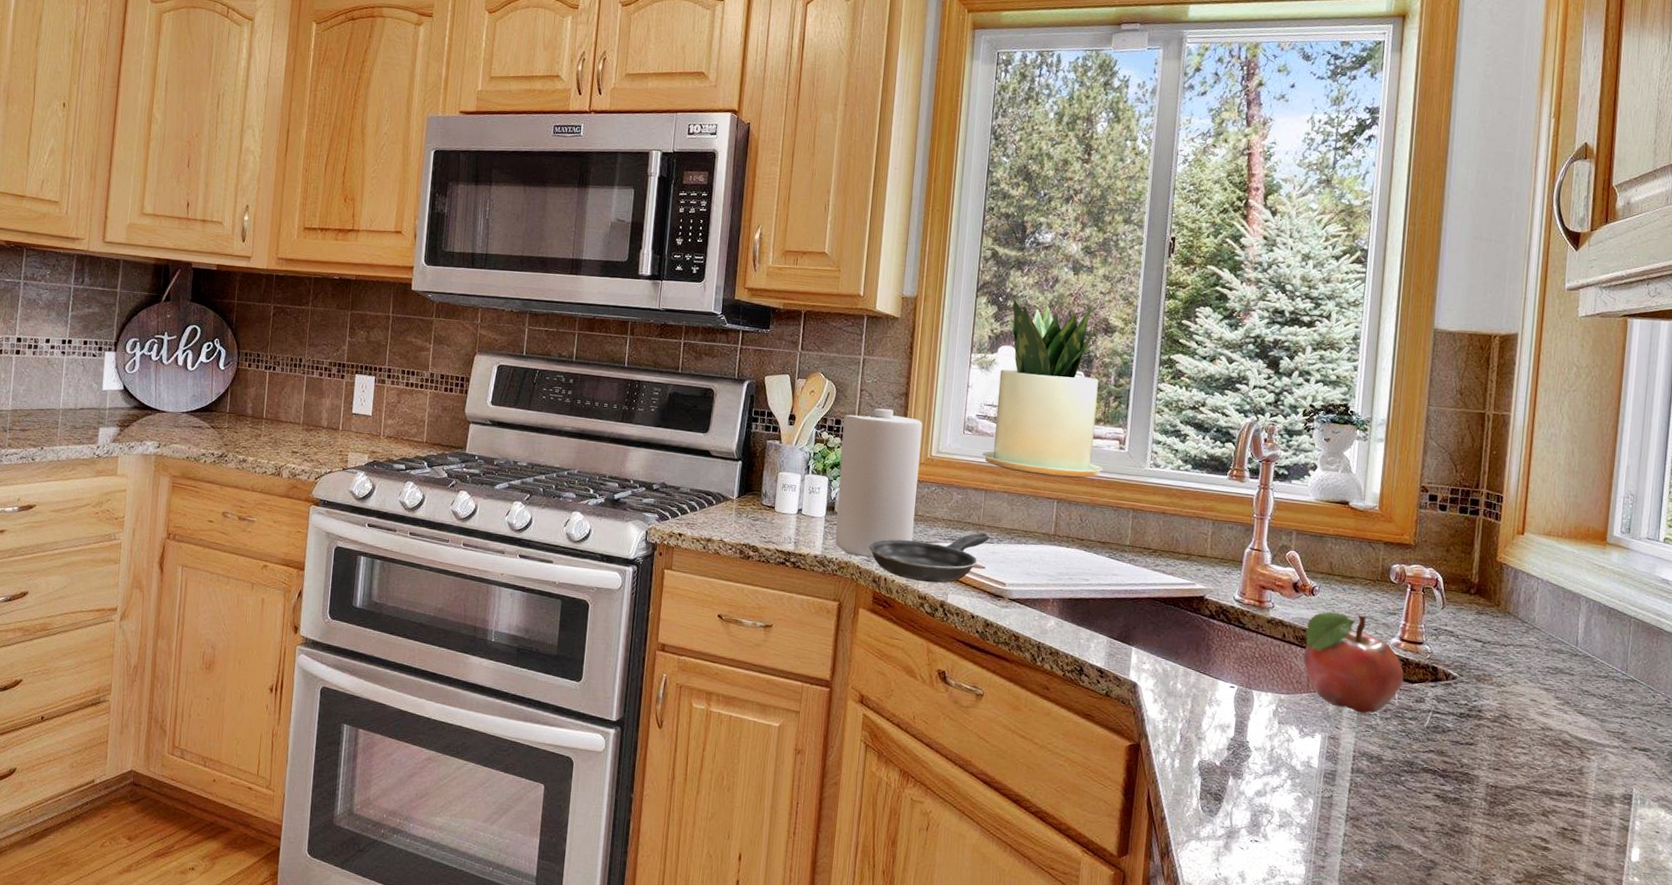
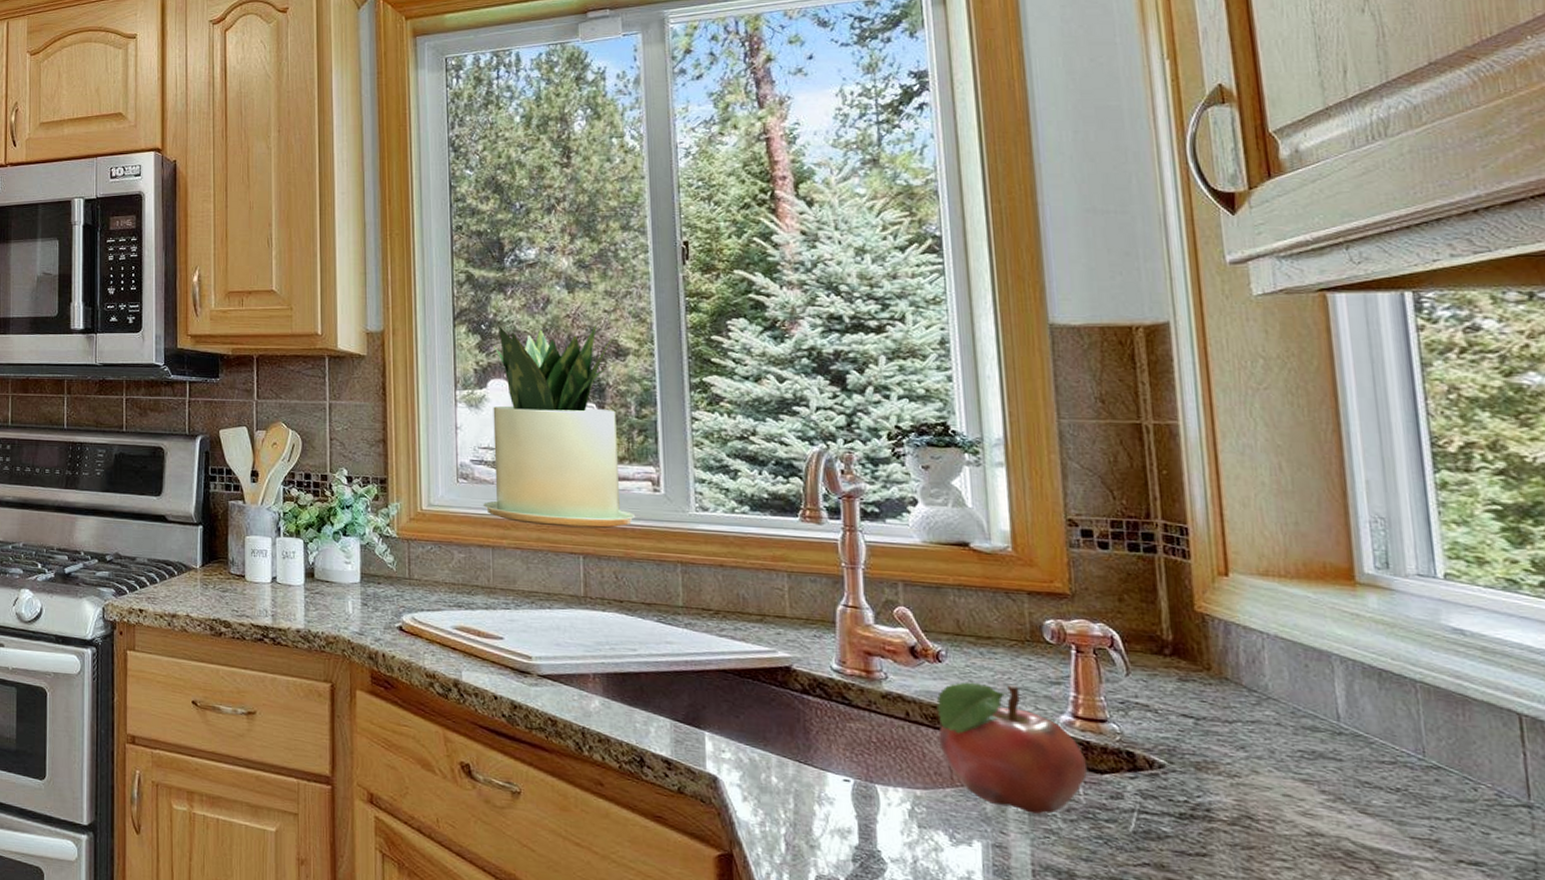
paper towel holder: present [835,408,923,558] -> none [314,459,411,631]
frying pan: present [869,532,990,583] -> none [359,597,504,658]

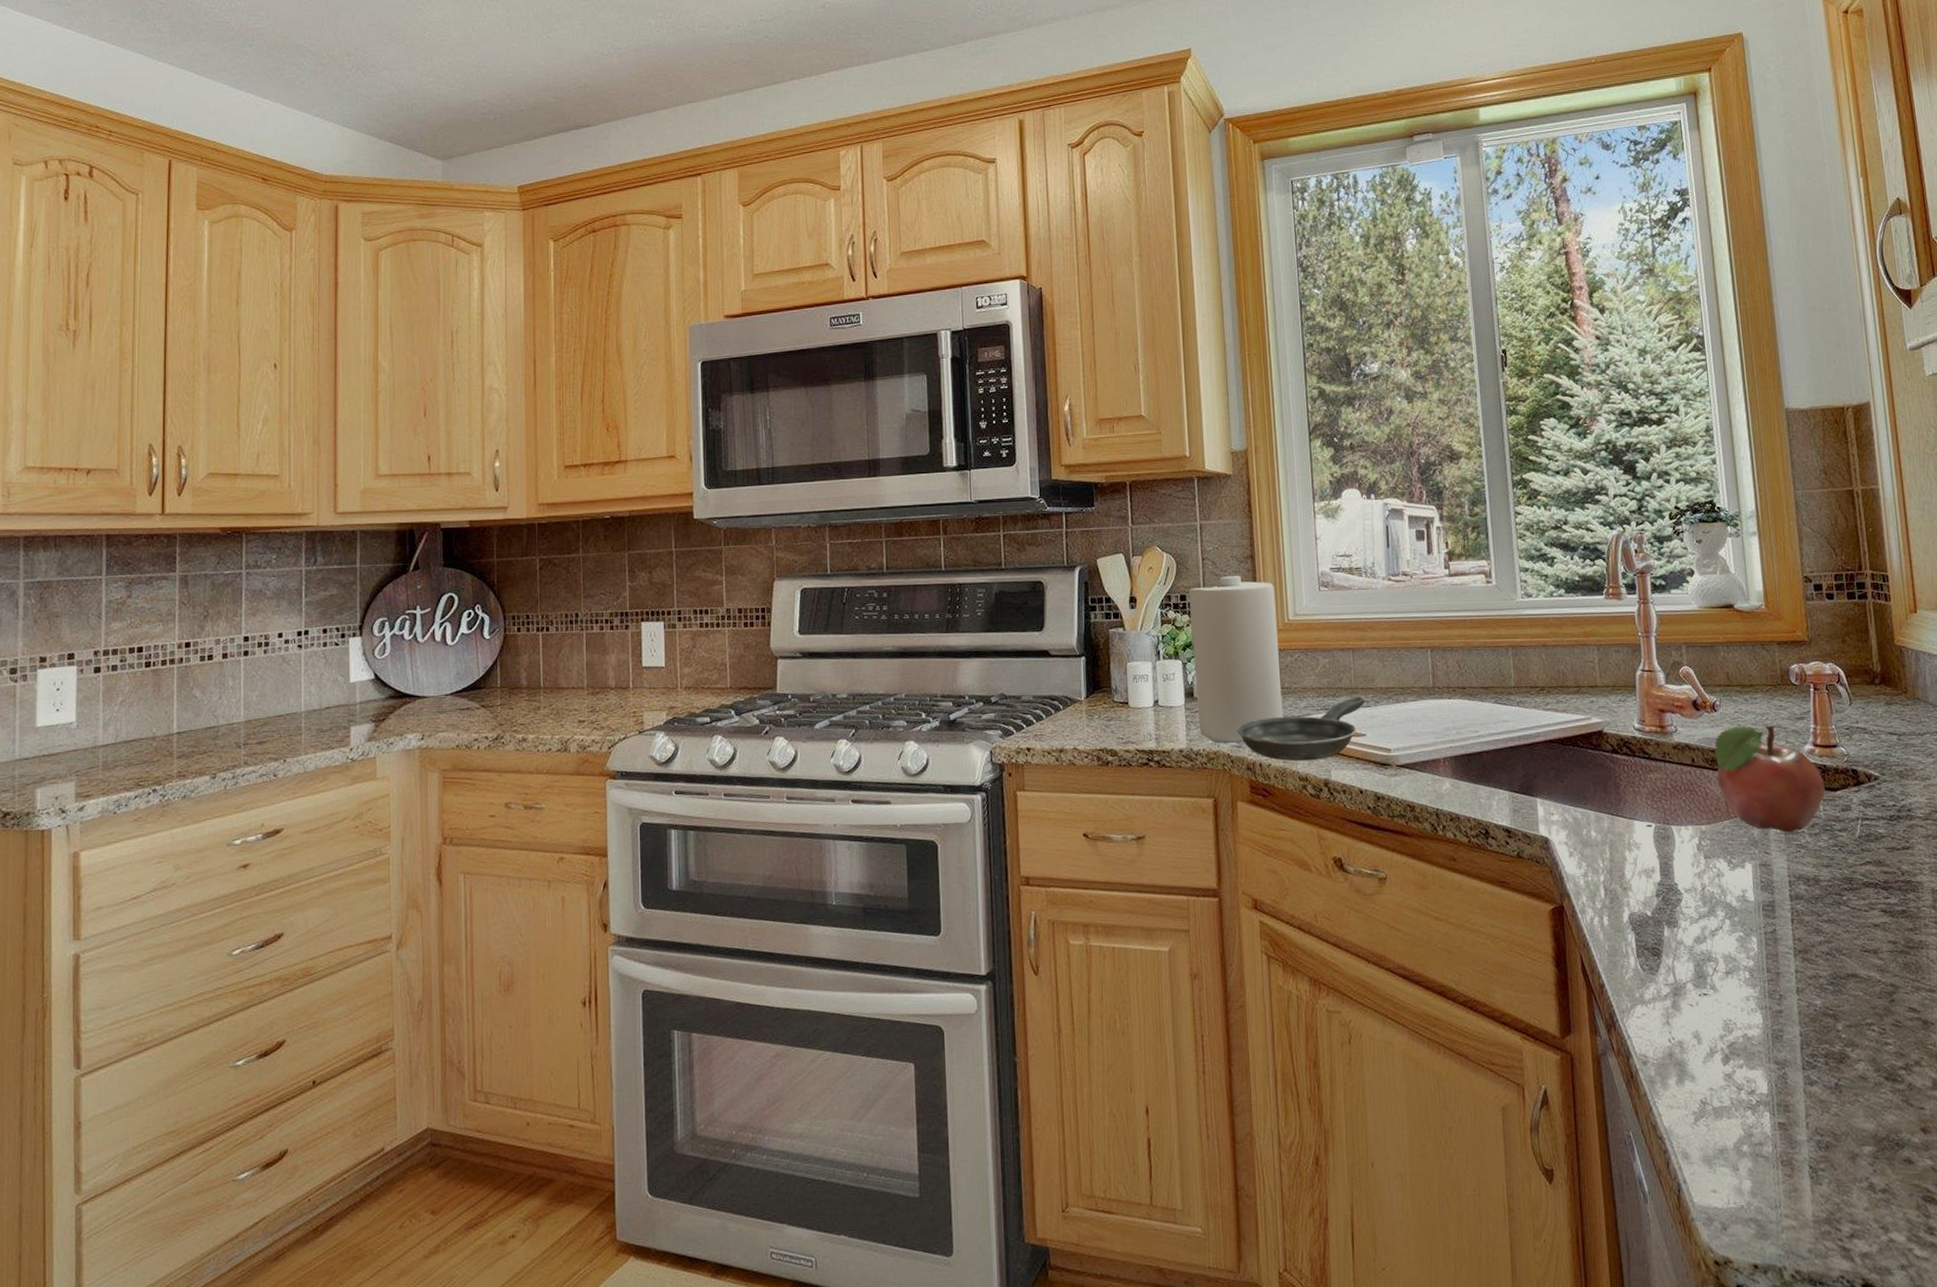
paper towel holder: none [314,459,411,631] -> present [1189,576,1284,743]
frying pan: none [359,597,504,658] -> present [1237,696,1365,761]
planter: present [483,324,636,529] -> none [1343,431,1473,625]

